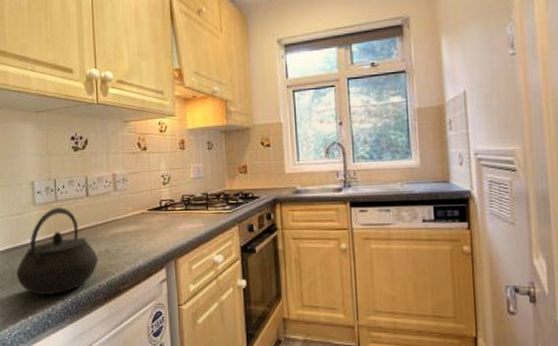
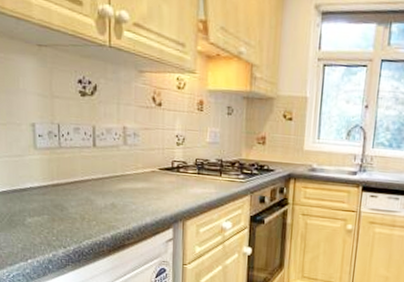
kettle: present [16,207,98,296] -> none [14,154,103,242]

